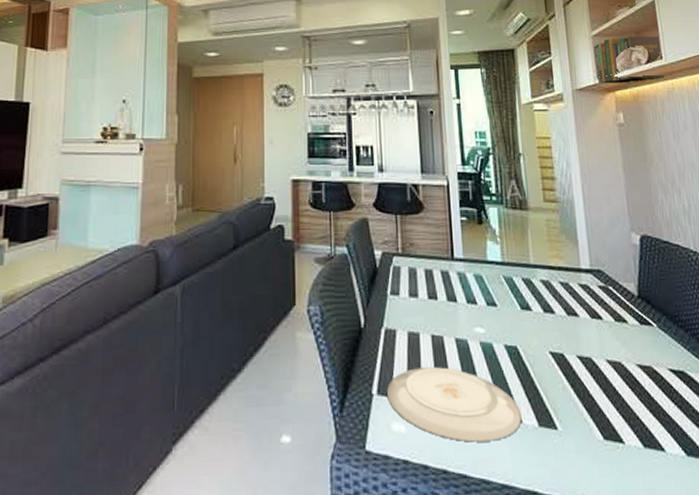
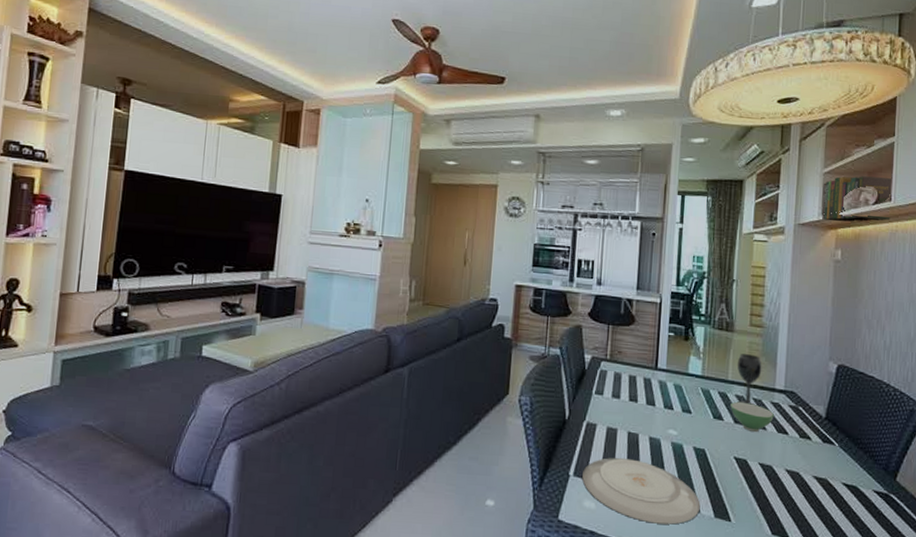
wine glass: none [536,233,565,291] -> present [737,354,762,406]
bowl: none [537,287,585,320] -> present [730,401,775,432]

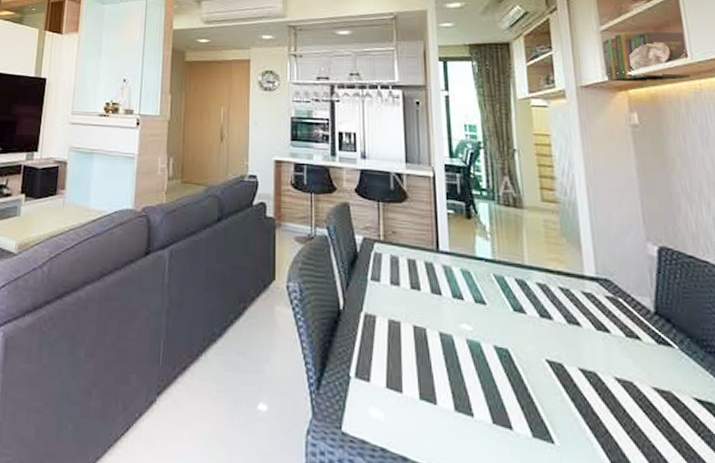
plate: present [582,457,701,525] -> none [365,356,513,444]
bowl: present [730,401,775,432] -> none [532,290,590,329]
wine glass: present [737,354,762,406] -> none [532,234,565,297]

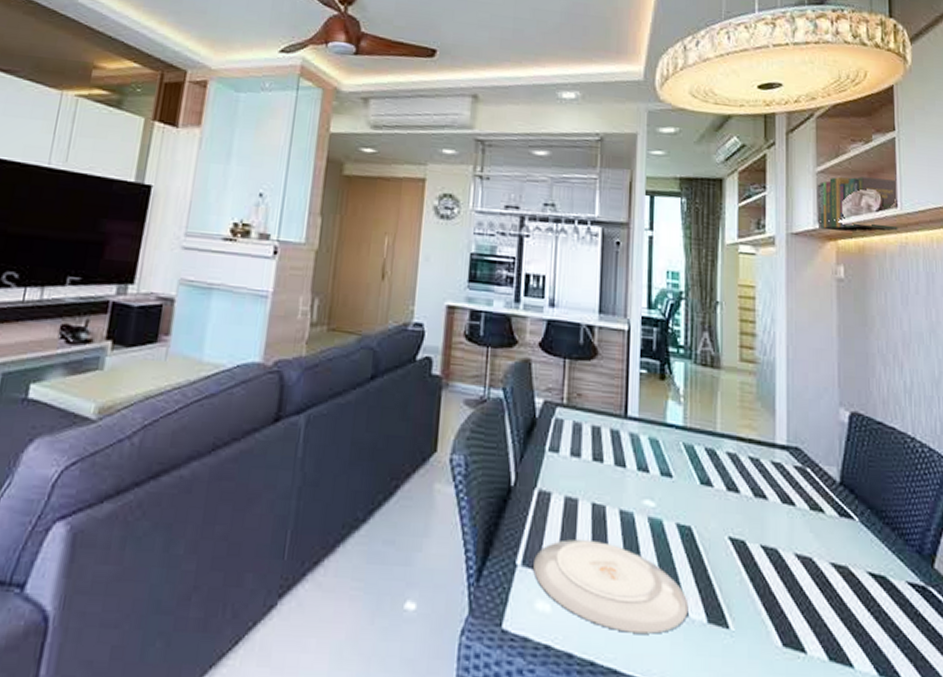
plate: none [365,356,513,444] -> present [533,538,689,634]

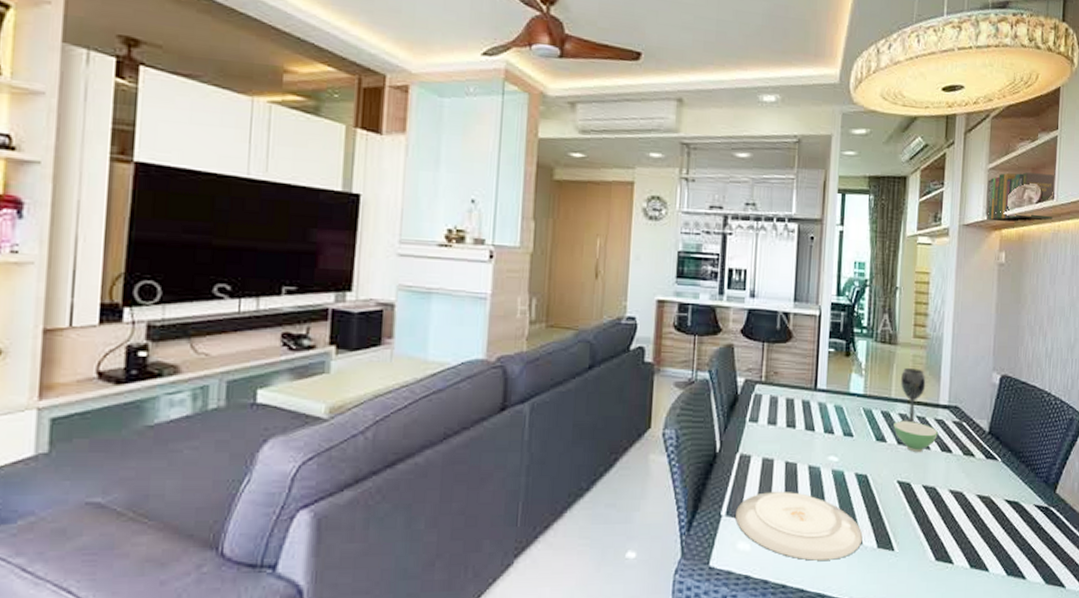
bowl: none [721,461,777,502] -> present [893,420,939,452]
wine glass: none [726,397,758,468] -> present [900,368,926,425]

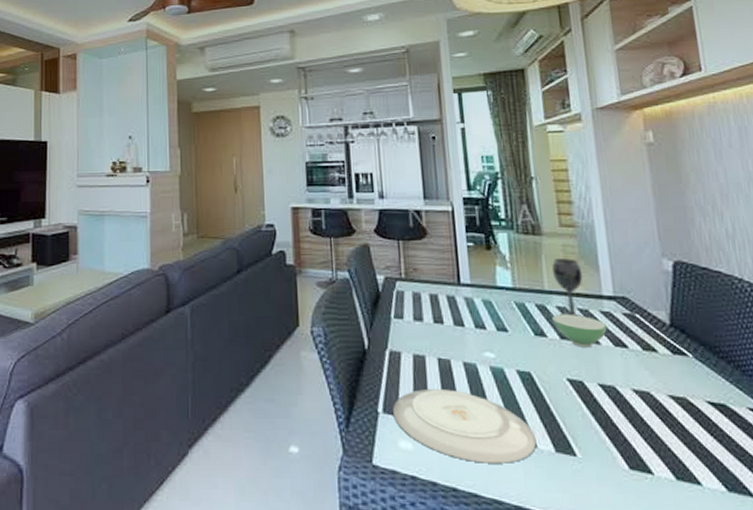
books: present [986,172,1054,223] -> none [618,46,705,101]

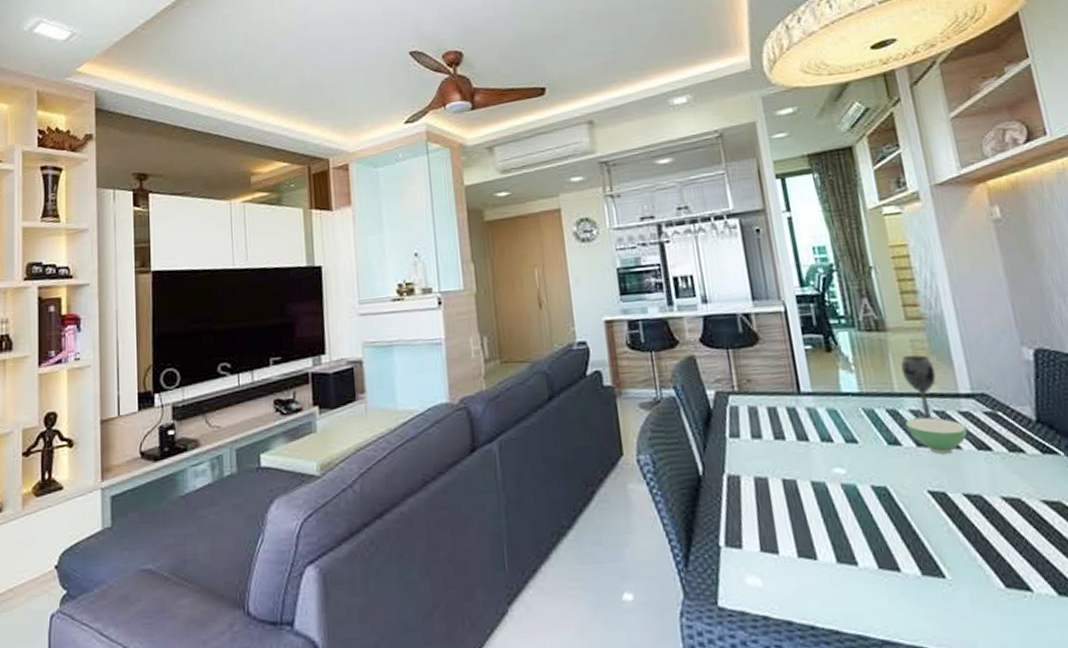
plate: present [393,388,537,463] -> none [736,513,901,595]

